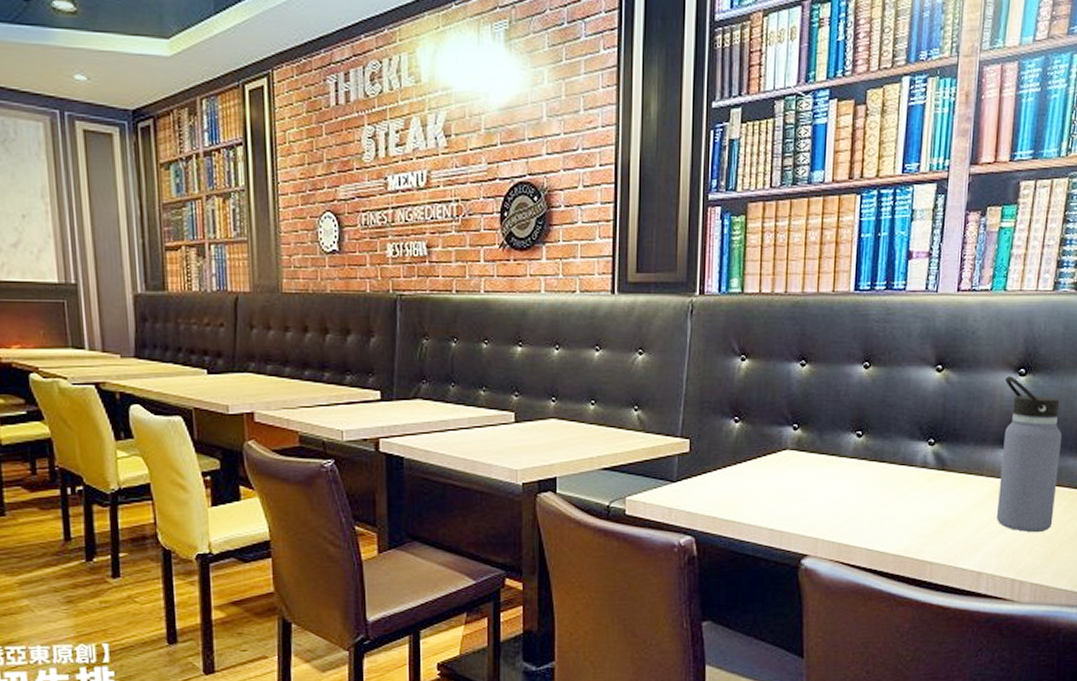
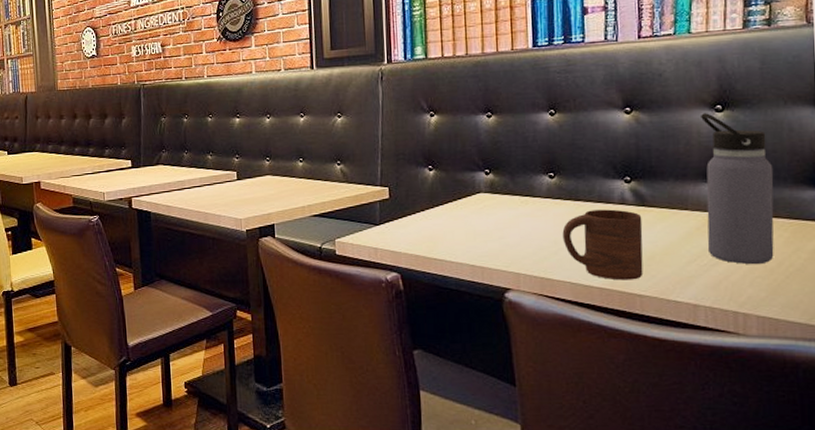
cup: none [864,472,941,547] -> present [562,209,643,281]

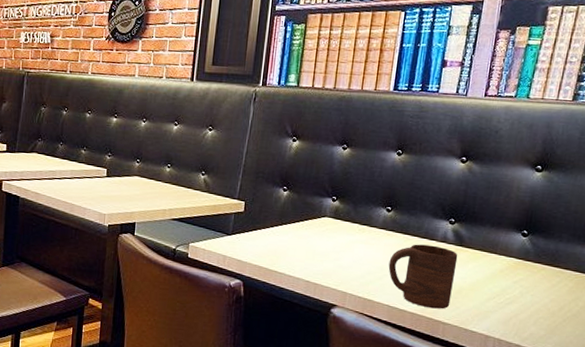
water bottle: present [700,113,774,265] -> none [506,171,572,308]

